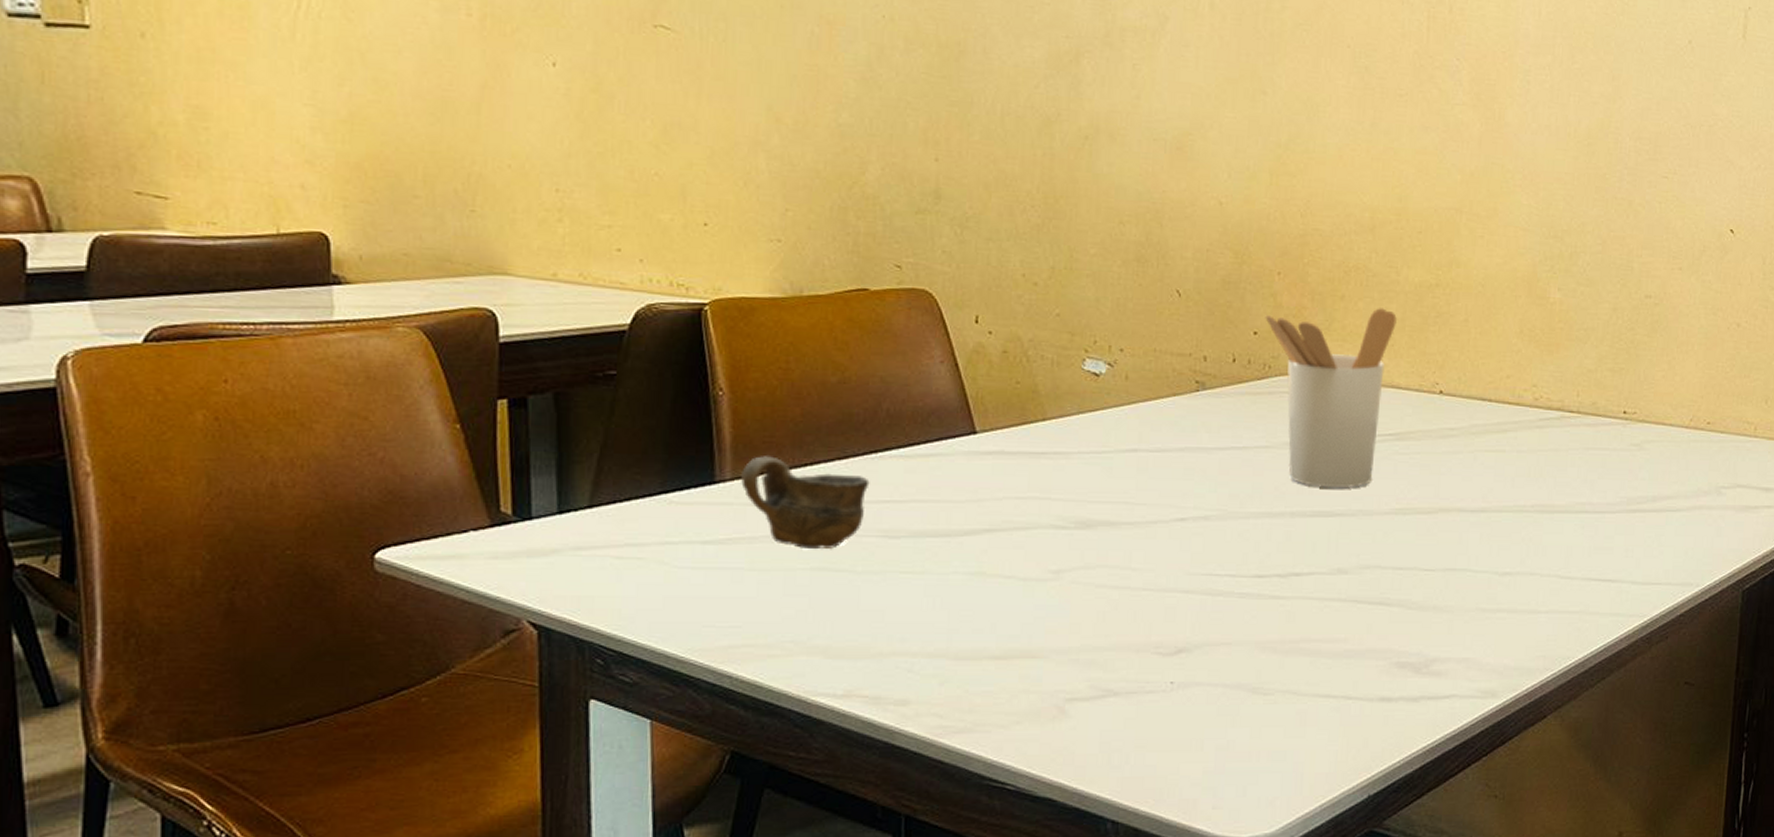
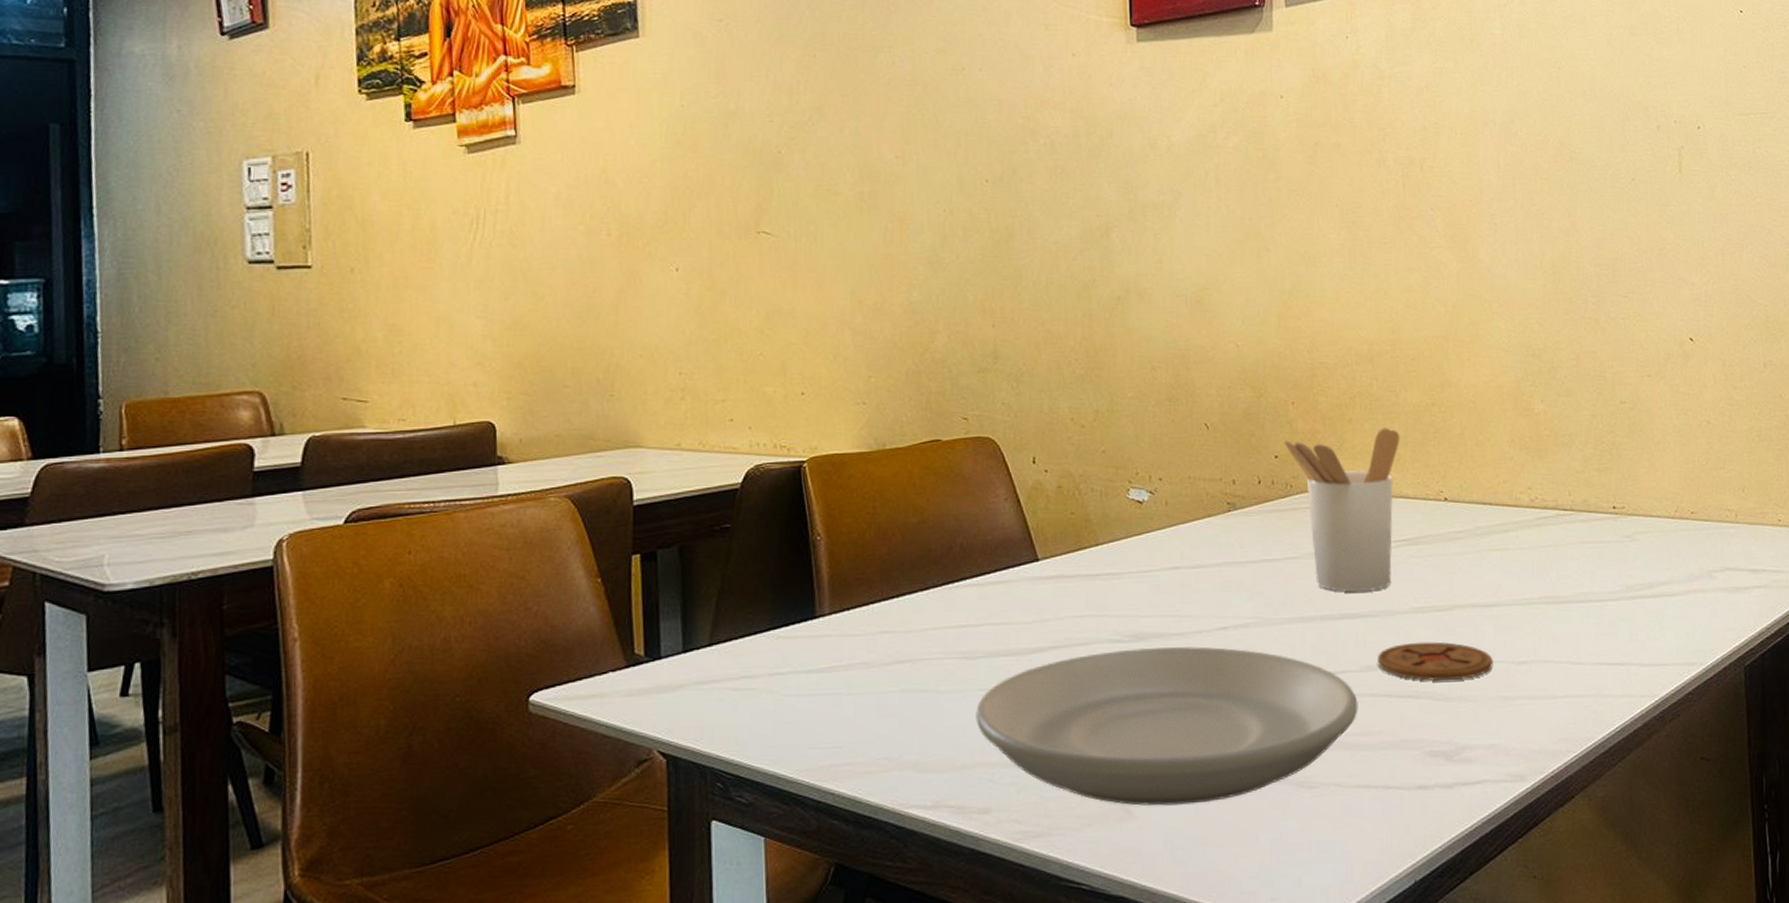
cup: present [741,456,870,550] -> none [838,591,948,674]
plate: none [896,535,1324,706] -> present [976,646,1358,806]
coaster: none [1350,546,1475,589] -> present [1378,641,1493,681]

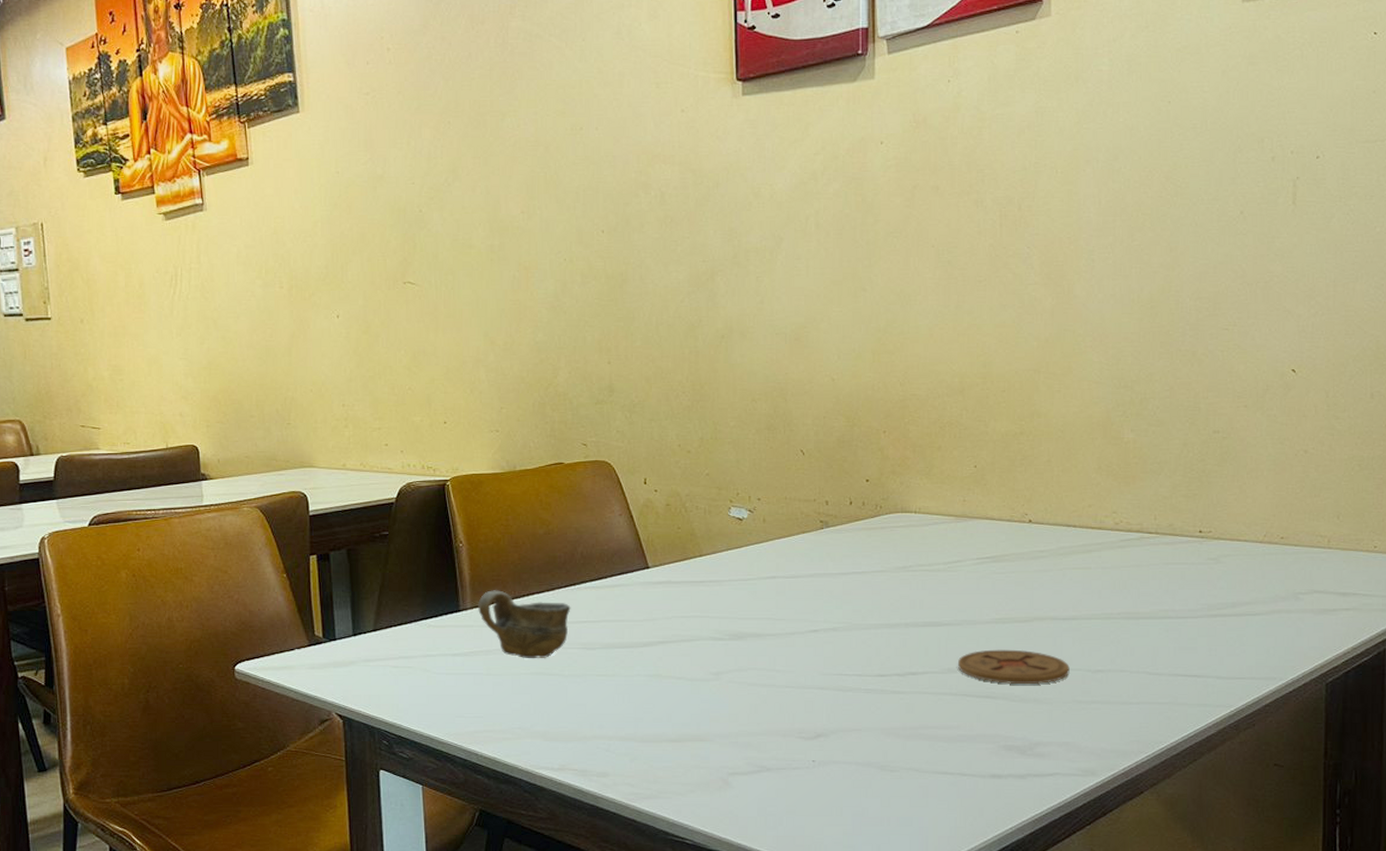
cup: none [838,591,948,674] -> present [478,590,571,659]
plate: present [976,646,1358,806] -> none [595,645,938,779]
utensil holder: present [1284,428,1400,592] -> none [875,455,987,603]

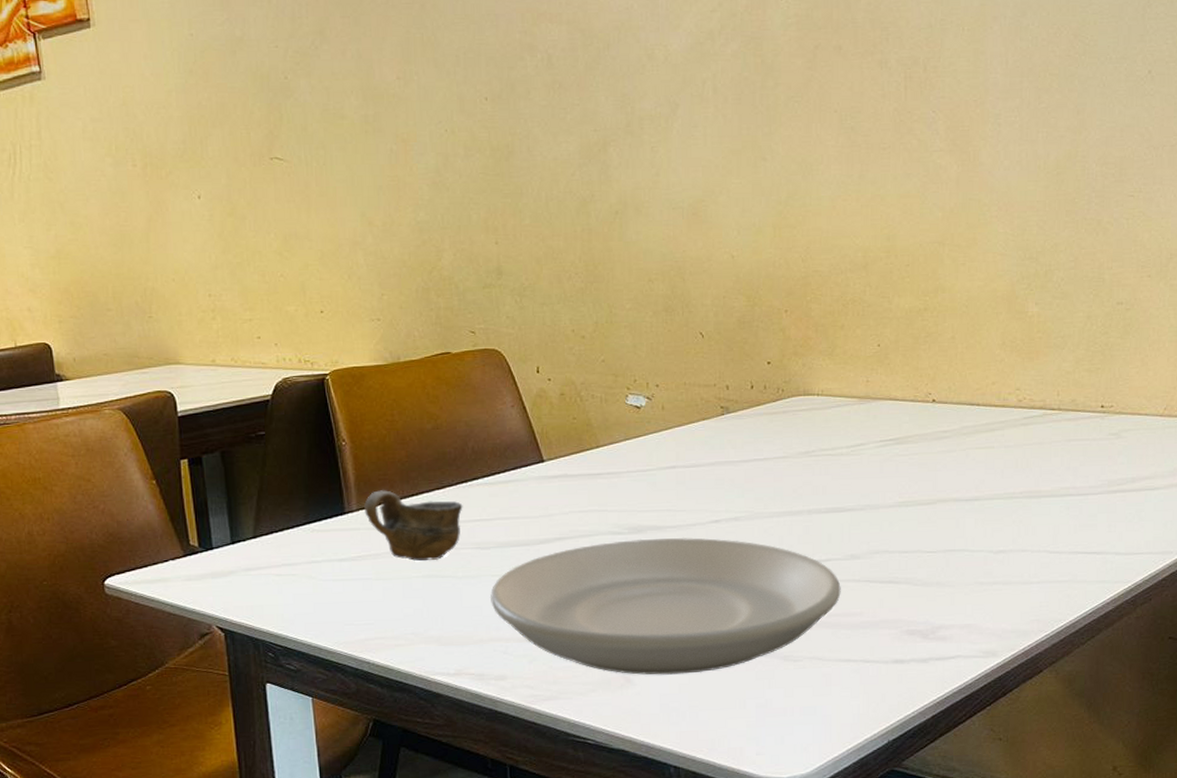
plate: none [595,645,938,779] -> present [490,538,841,675]
coaster: present [958,649,1070,685] -> none [861,533,972,568]

